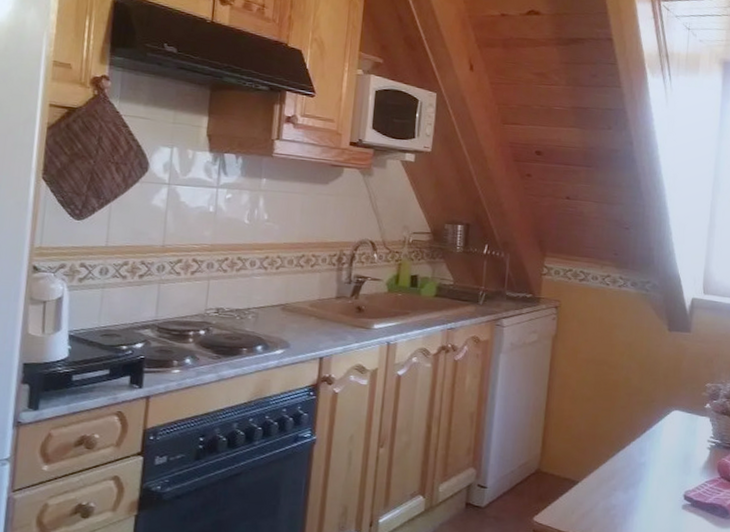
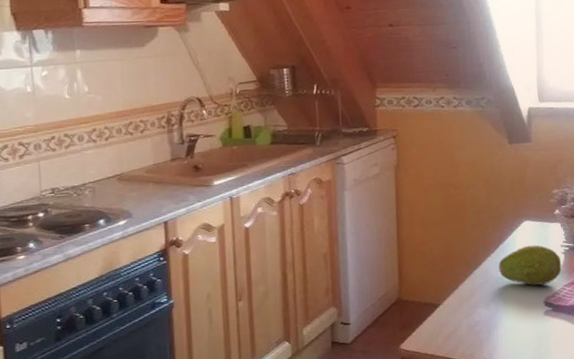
fruit: none [642,435,706,478] -> present [498,245,562,286]

